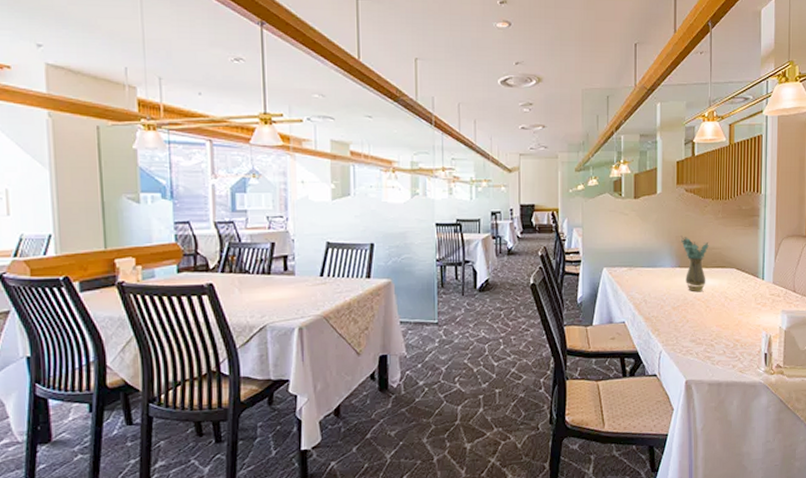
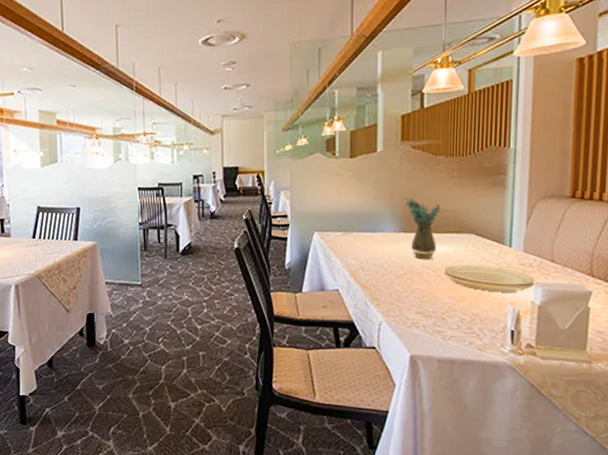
plate: none [711,296,781,320] -> present [443,265,534,292]

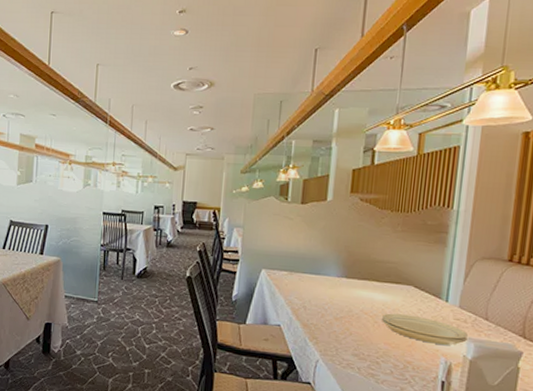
vase: present [405,197,441,260] -> none [349,246,383,306]

